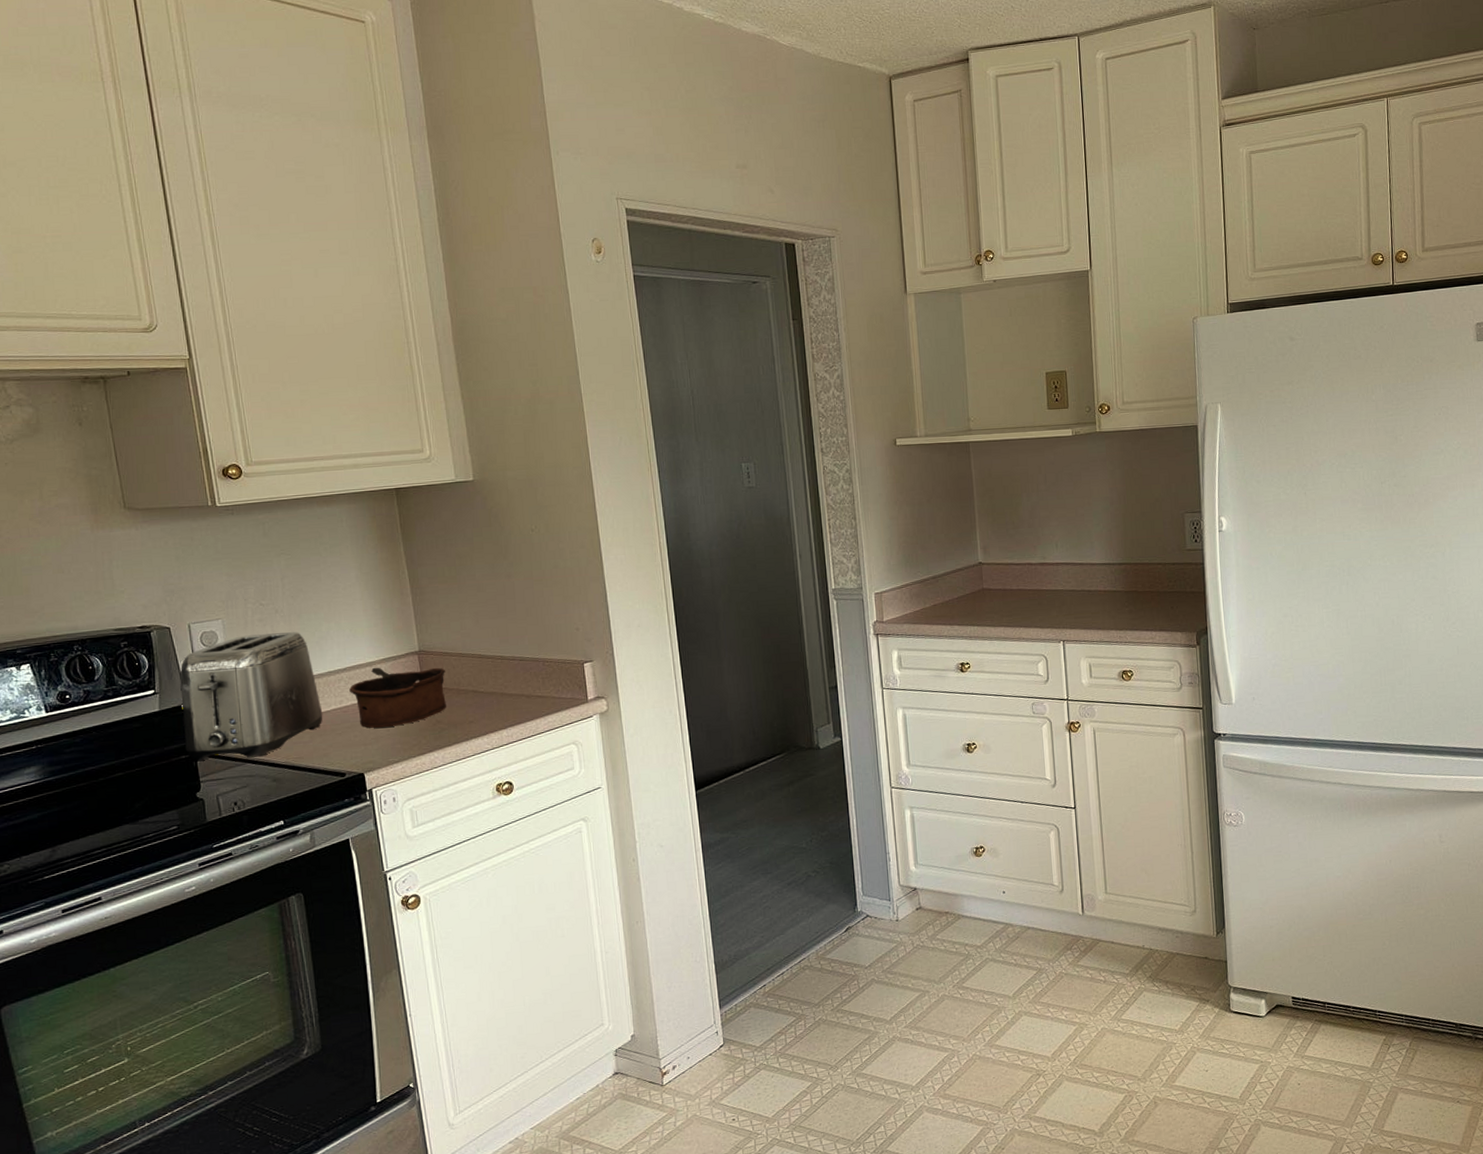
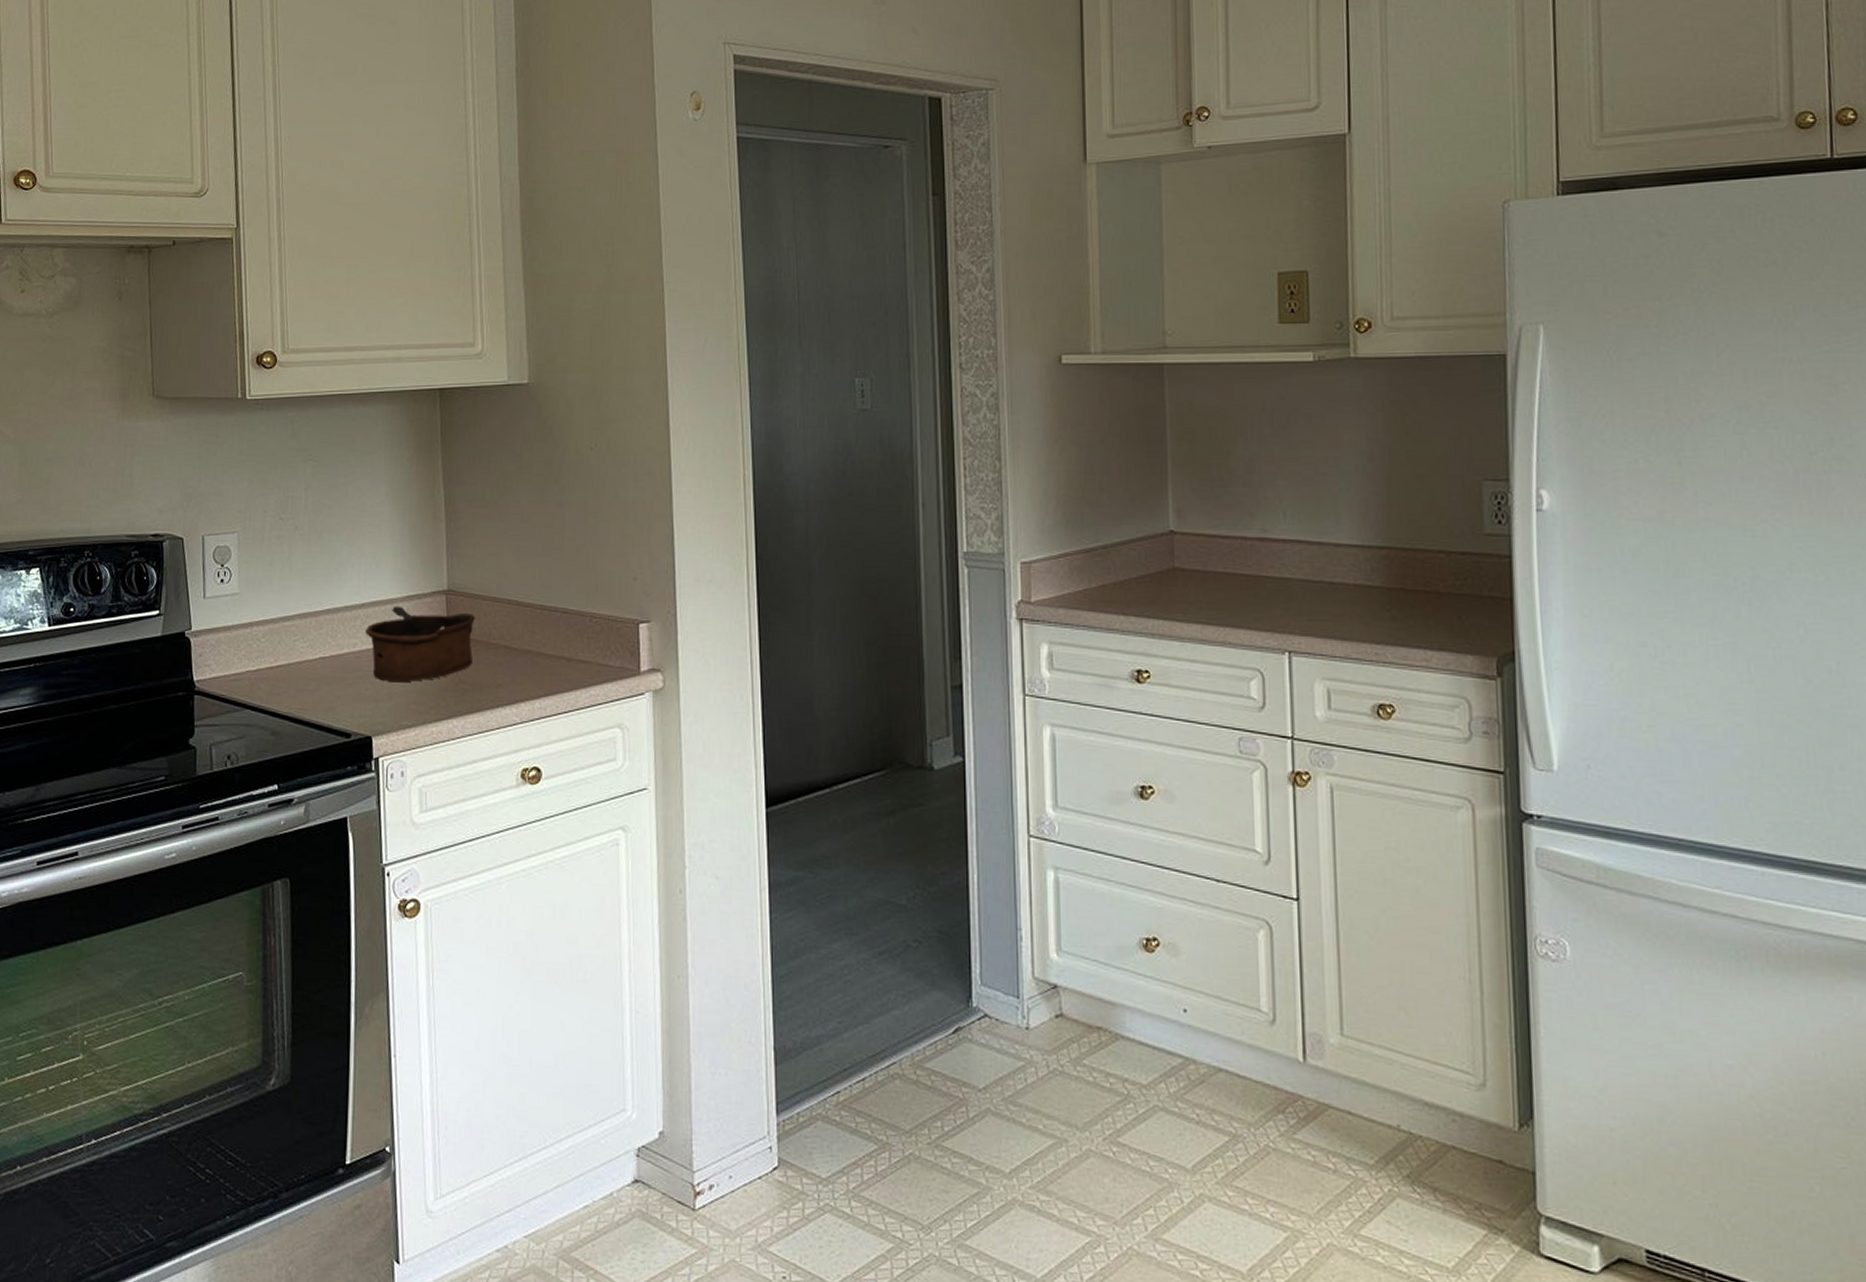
toaster: present [179,632,323,762] -> none [184,554,334,703]

